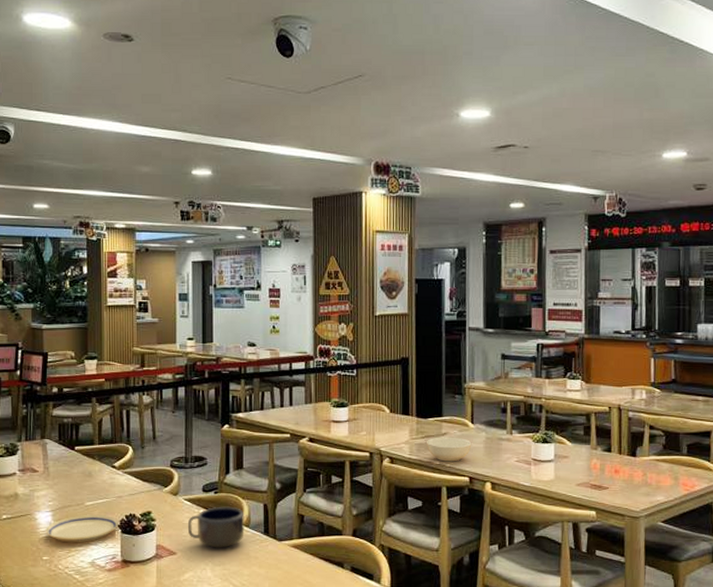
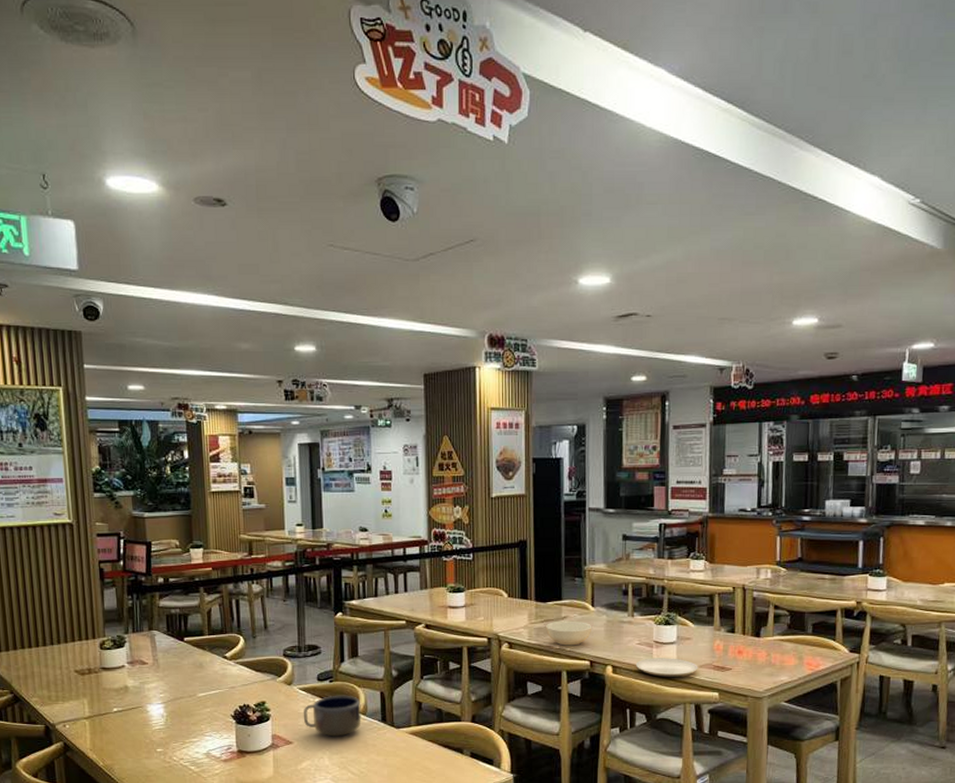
plate: present [46,514,119,543] -> none [158,705,233,734]
plate: none [514,475,576,495] -> present [635,658,698,677]

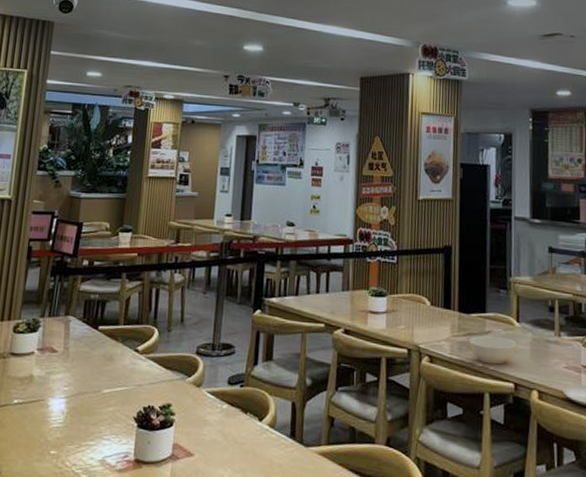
mug: present [303,695,362,737] -> none [208,402,271,452]

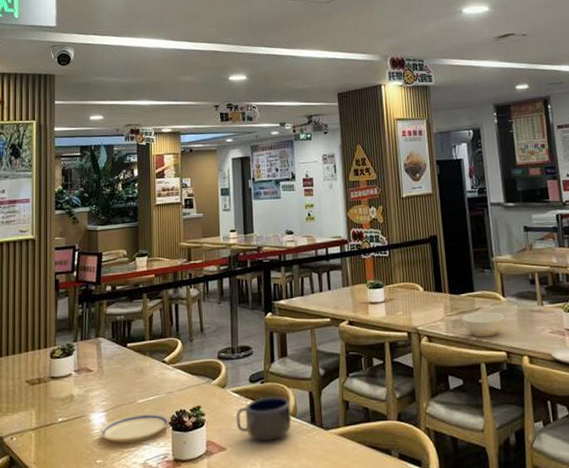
plate: none [57,404,136,436] -> present [99,412,170,444]
mug: none [208,402,271,452] -> present [236,396,292,441]

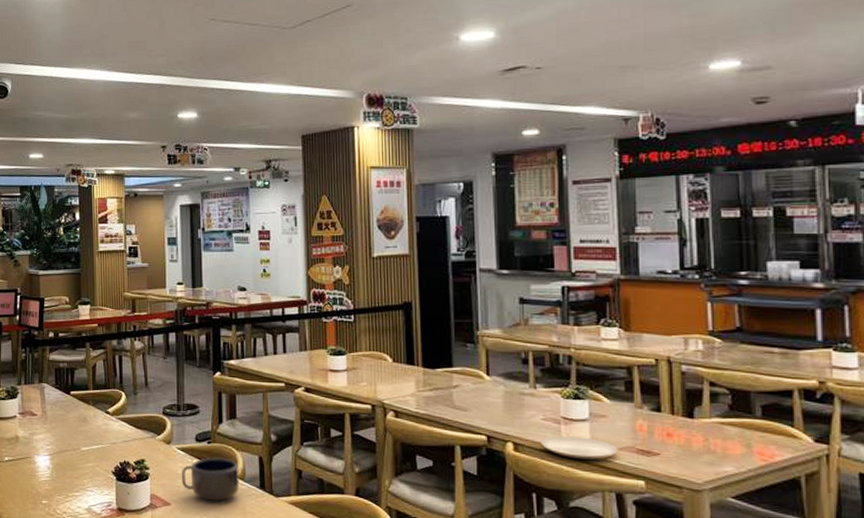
plate: present [99,412,170,444] -> none [44,460,114,488]
bowl: present [460,311,505,337] -> none [434,389,488,418]

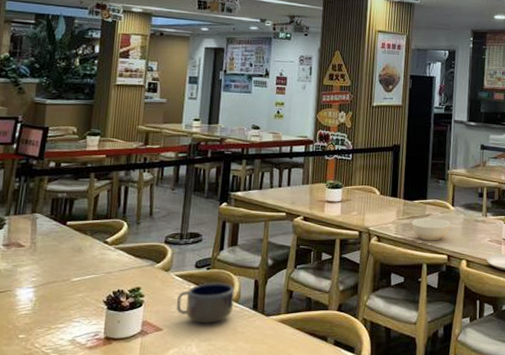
bowl: none [434,389,488,418] -> present [411,218,452,241]

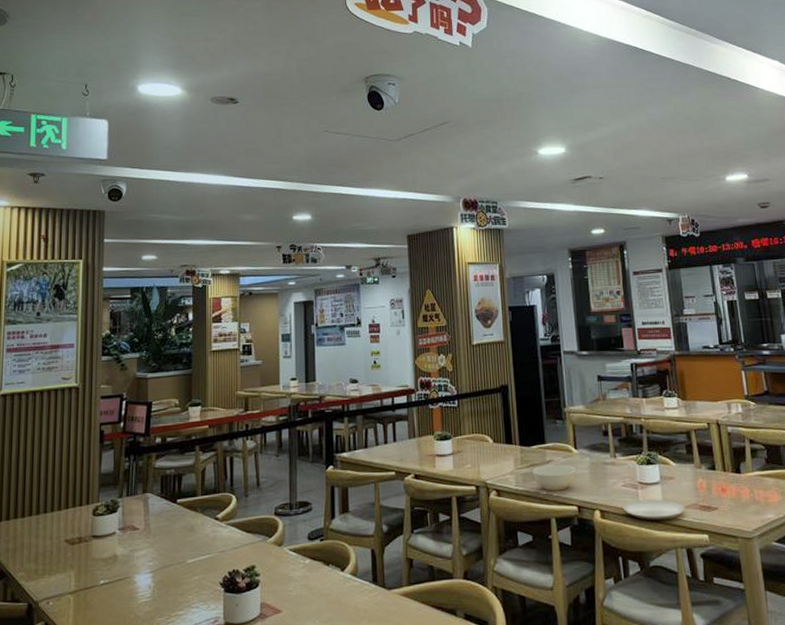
mug: present [176,282,235,324] -> none [293,554,352,603]

